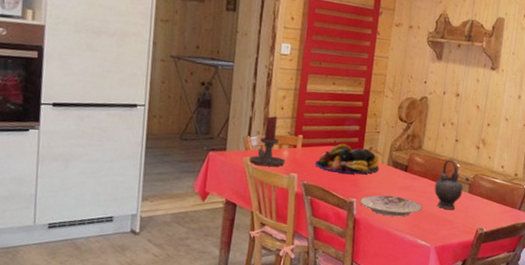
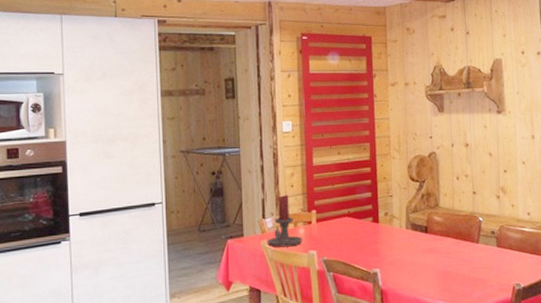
fruit bowl: present [315,143,380,174] -> none [333,213,399,244]
plate: present [360,195,423,217] -> none [384,260,451,283]
teapot: present [434,159,463,209] -> none [459,214,491,268]

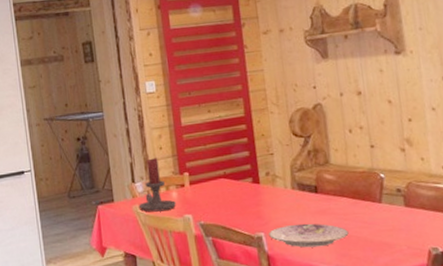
plate: none [384,260,451,283] -> present [269,223,349,248]

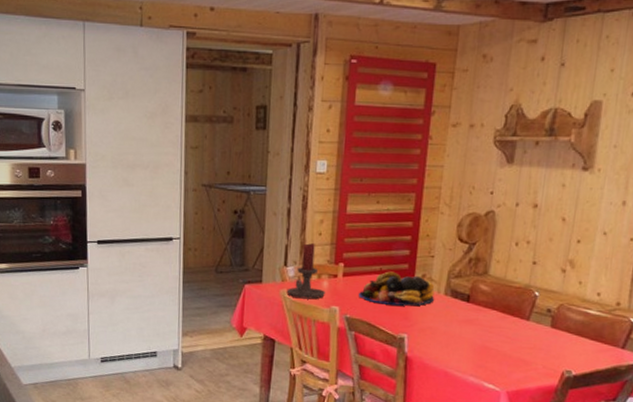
fruit bowl: none [208,173,284,207] -> present [359,271,435,306]
plate: present [269,223,349,248] -> none [412,330,490,356]

